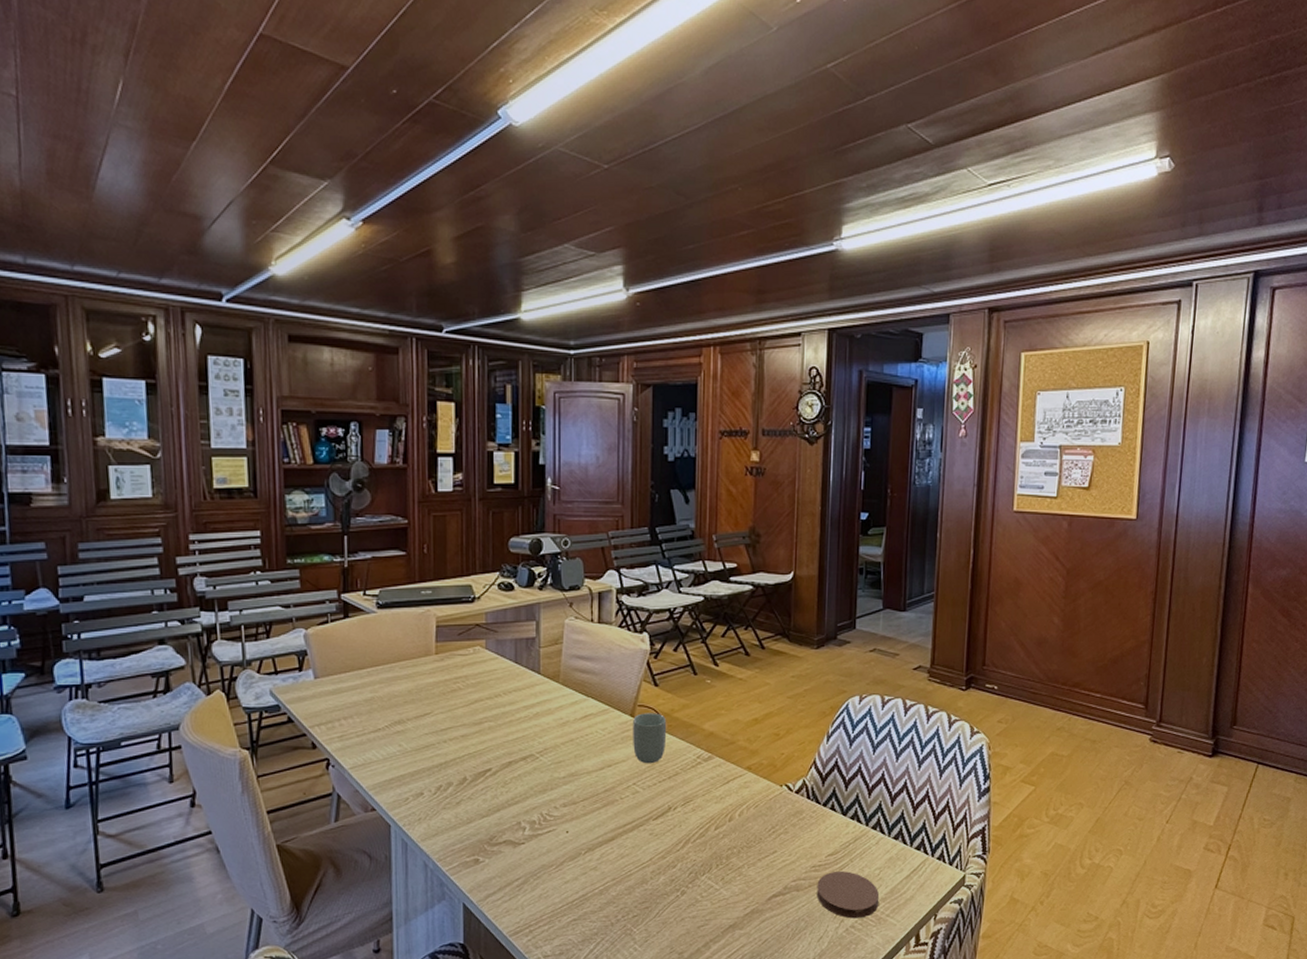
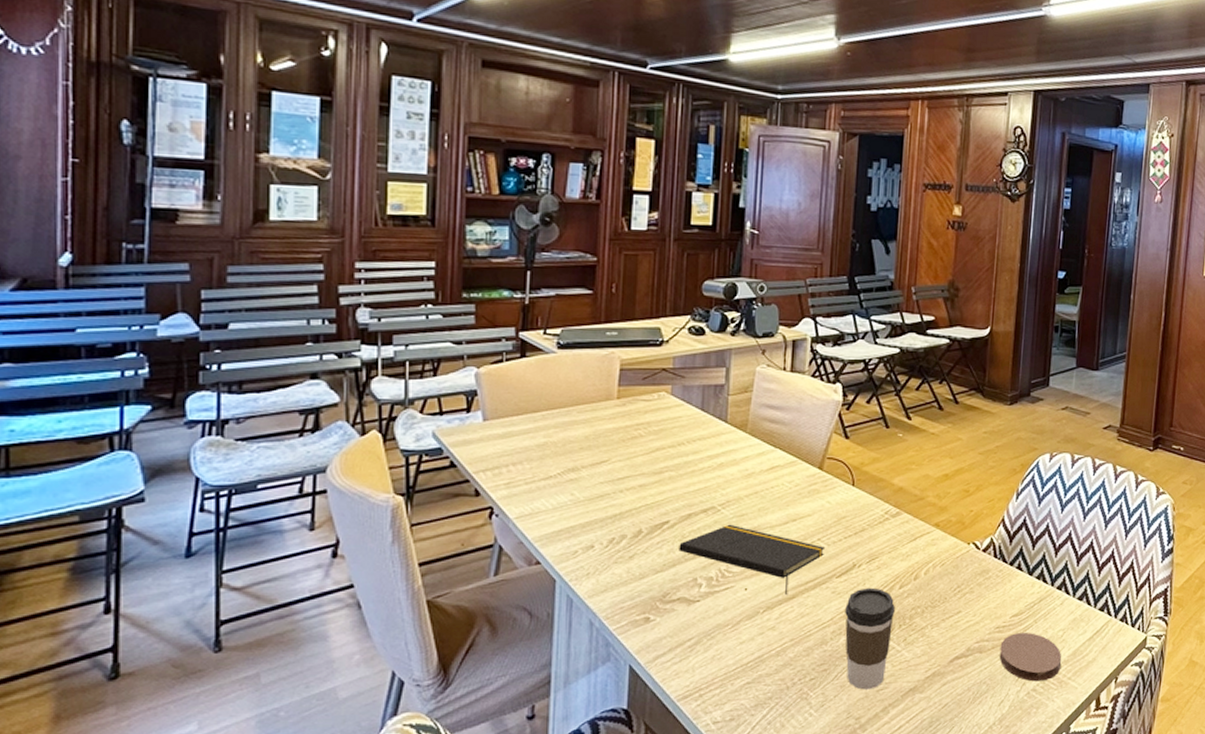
notepad: none [502,770,641,838] -> present [679,524,826,596]
cup: present [633,713,666,764] -> none [819,466,855,519]
coffee cup: none [663,829,711,926] -> present [845,587,895,690]

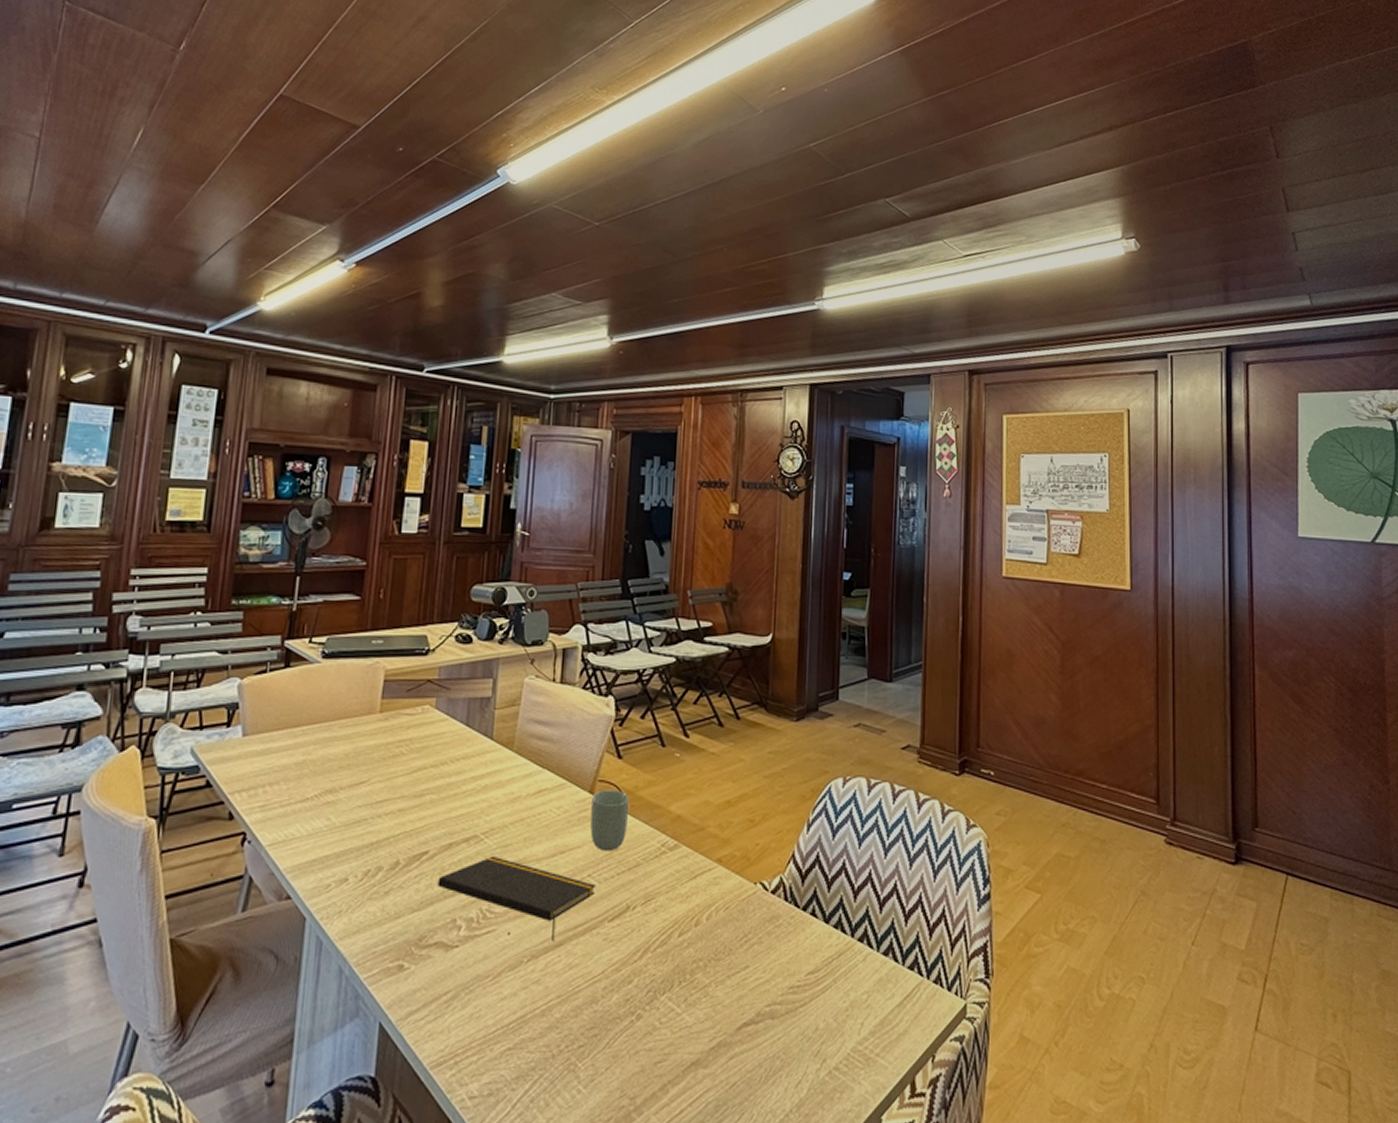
cup: none [819,466,855,519] -> present [590,790,629,852]
coffee cup: present [845,587,895,690] -> none [618,934,674,1062]
coaster: present [999,632,1062,682] -> none [794,994,868,1058]

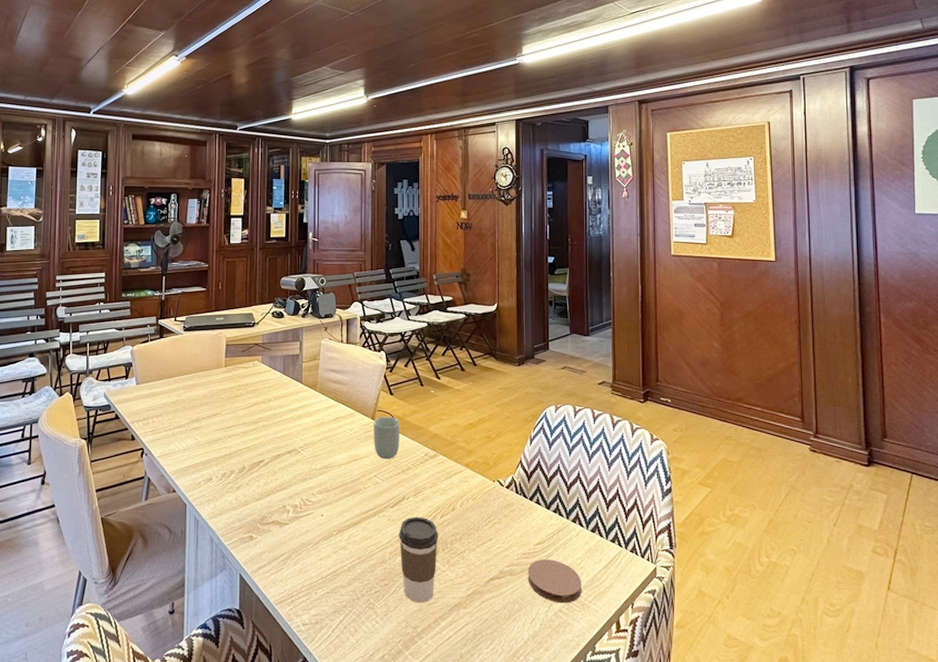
notepad: present [437,855,597,943] -> none [272,463,381,522]
coffee cup: none [618,934,674,1062] -> present [399,516,438,603]
coaster: none [794,994,868,1058] -> present [528,558,582,603]

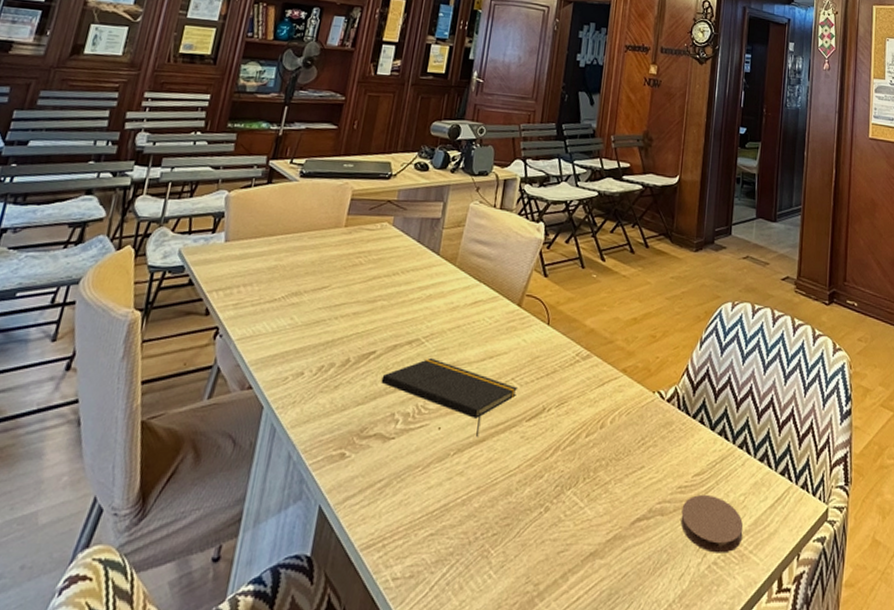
notepad: none [272,463,381,522] -> present [381,357,518,438]
cup: present [374,417,400,460] -> none [516,303,551,359]
coffee cup: present [399,516,438,603] -> none [529,434,581,551]

